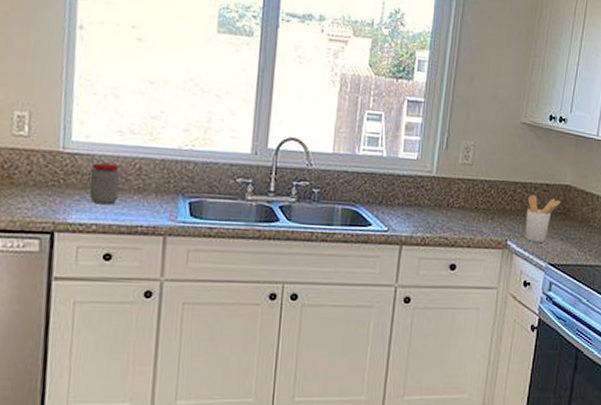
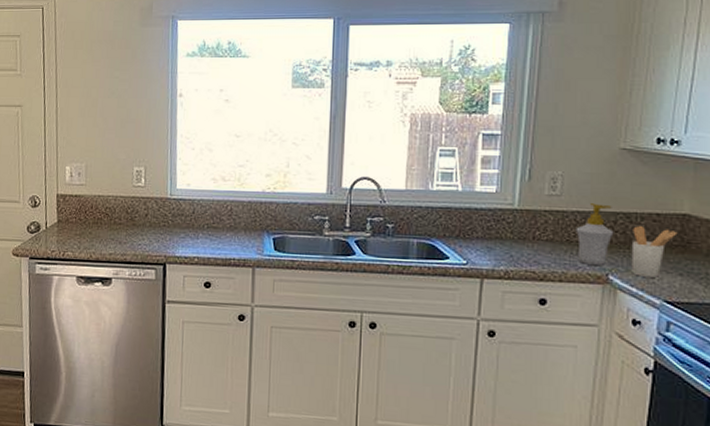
jar: present [89,163,121,205] -> none [191,206,216,241]
soap bottle: none [483,173,513,232] -> present [576,203,614,266]

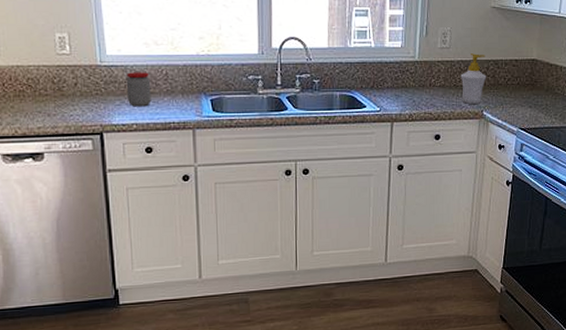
jar: none [191,206,216,241] -> present [126,72,152,107]
utensil holder: present [631,226,678,278] -> none [498,71,529,111]

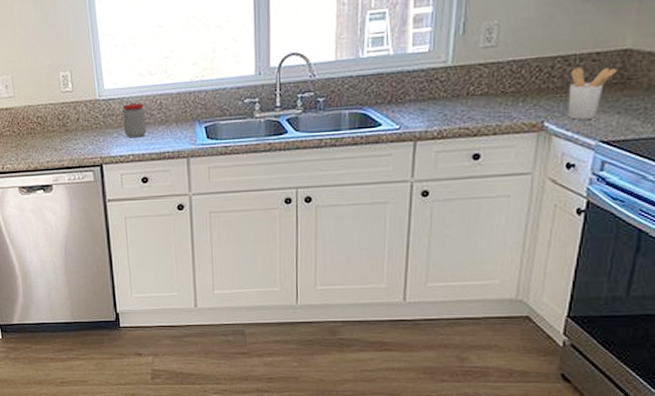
soap bottle: present [460,54,487,105] -> none [511,50,551,115]
utensil holder: none [498,71,529,111] -> present [567,67,618,120]

